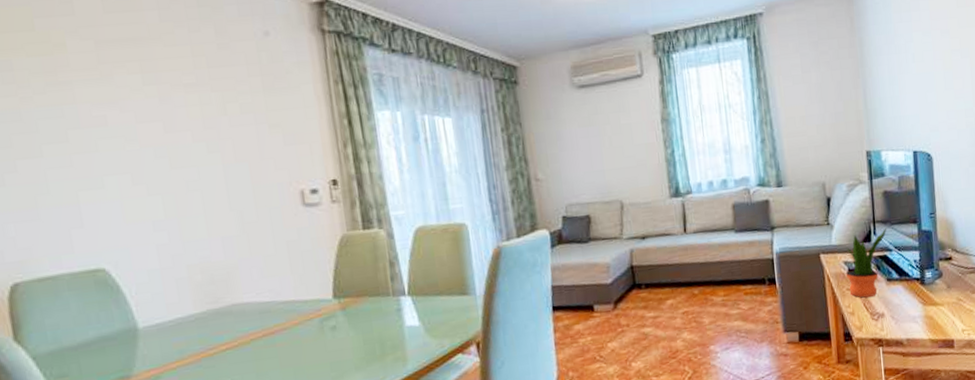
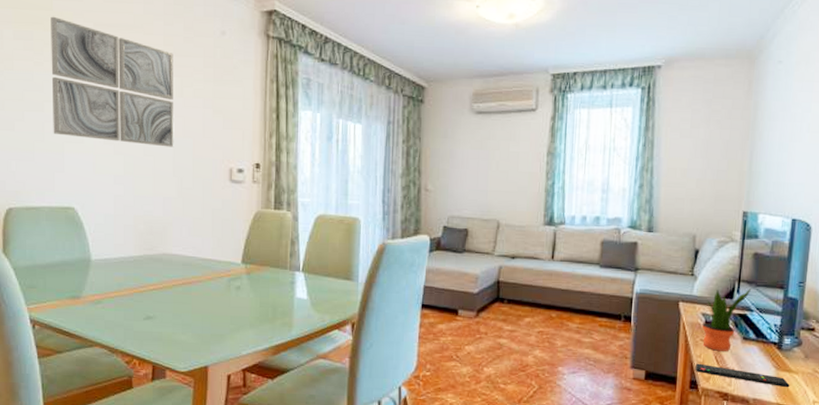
wall art: none [34,38,226,183] -> present [50,16,174,147]
remote control: none [846,312,938,324] -> present [695,363,790,388]

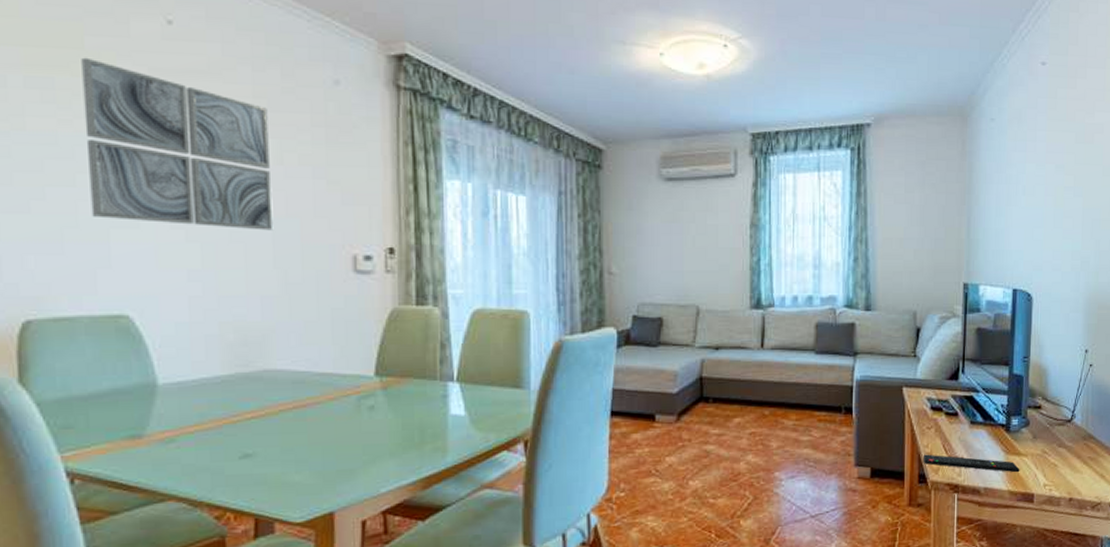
potted plant: present [701,289,752,351] -> none [927,367,977,439]

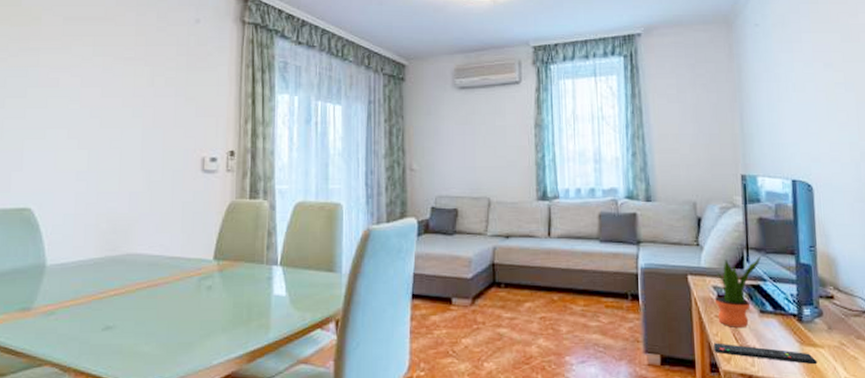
wall art: present [81,57,274,231] -> none [13,12,145,139]
potted plant: none [927,367,977,439] -> present [714,256,762,327]

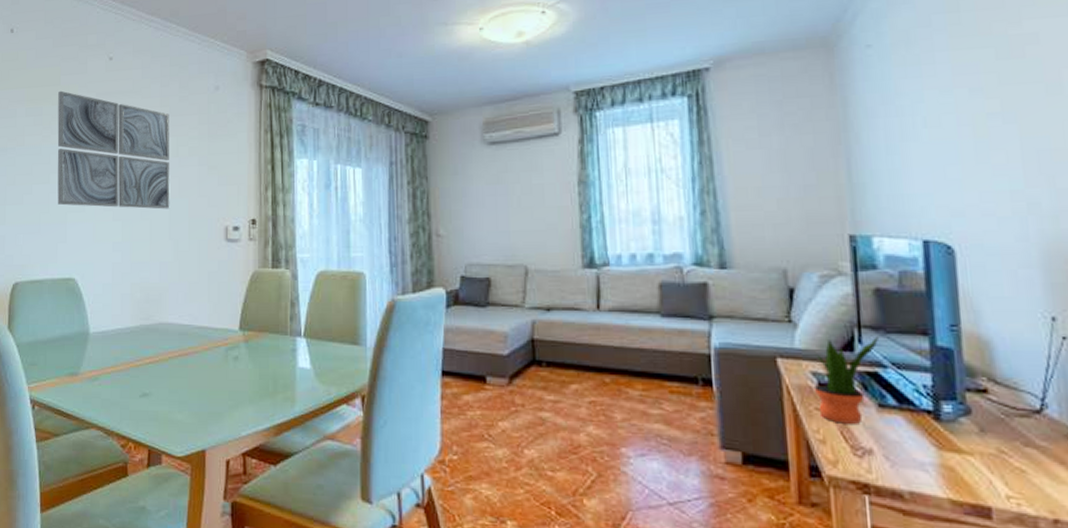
wall art: none [13,12,145,139] -> present [57,90,170,209]
remote control: present [713,343,818,365] -> none [812,441,964,476]

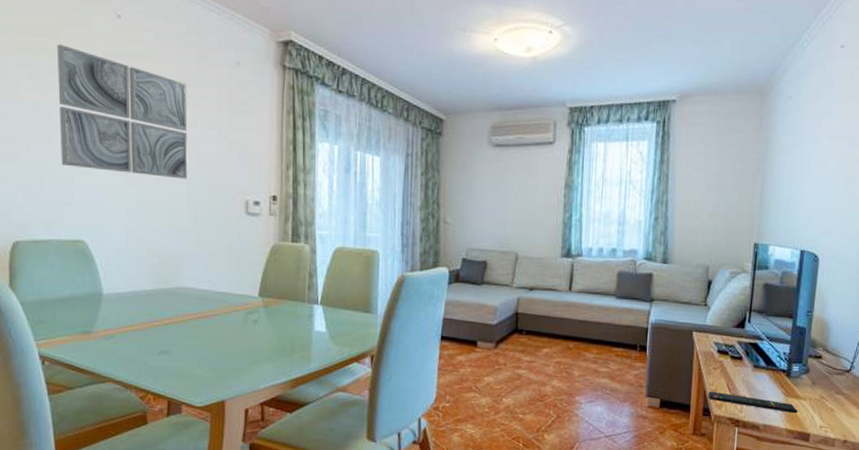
remote control: none [812,441,964,476] -> present [708,391,798,414]
potted plant: present [813,337,880,424] -> none [714,318,762,379]

